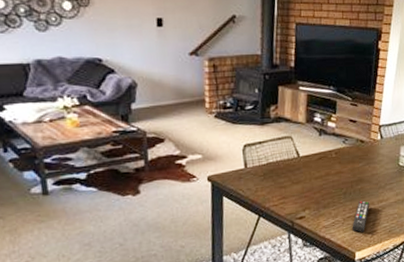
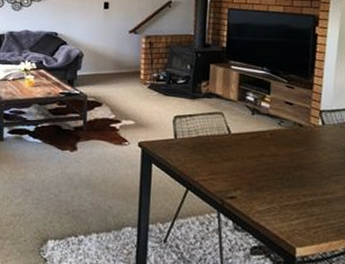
remote control: present [352,200,370,233] -> none [291,189,312,227]

